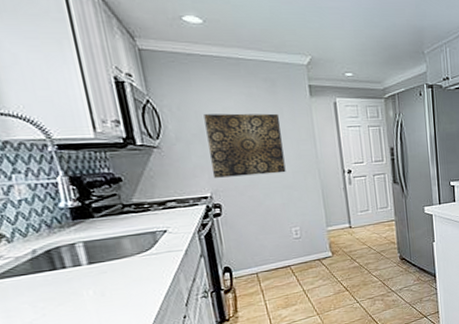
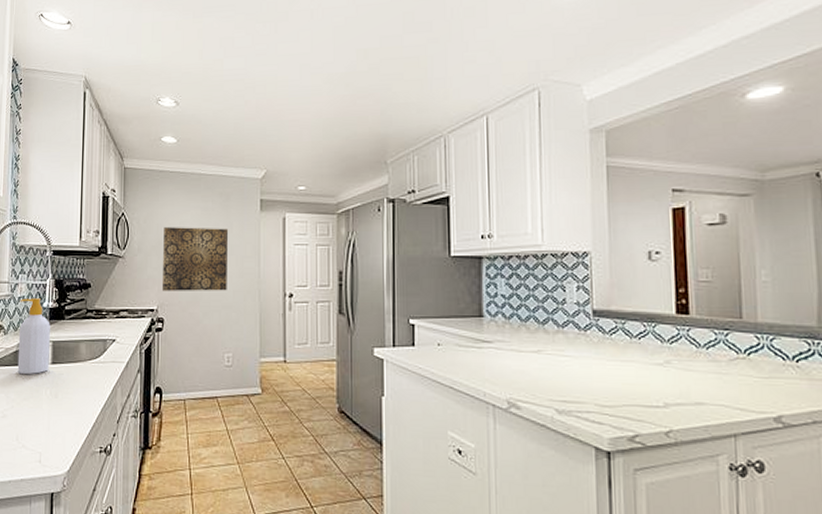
soap bottle: none [21,199,86,281] -> present [17,298,50,375]

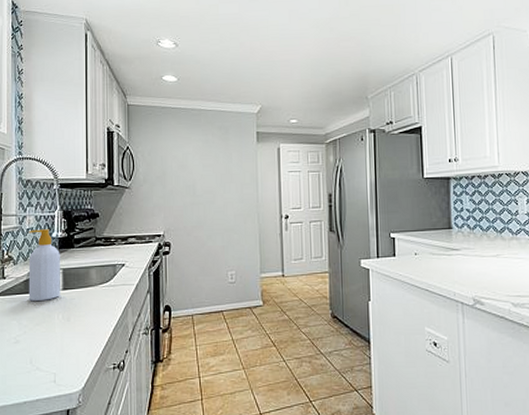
wall art: present [161,227,228,291] -> none [167,158,229,217]

